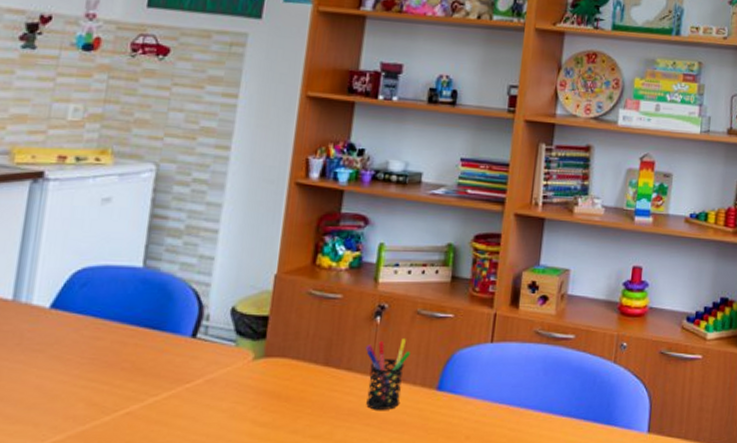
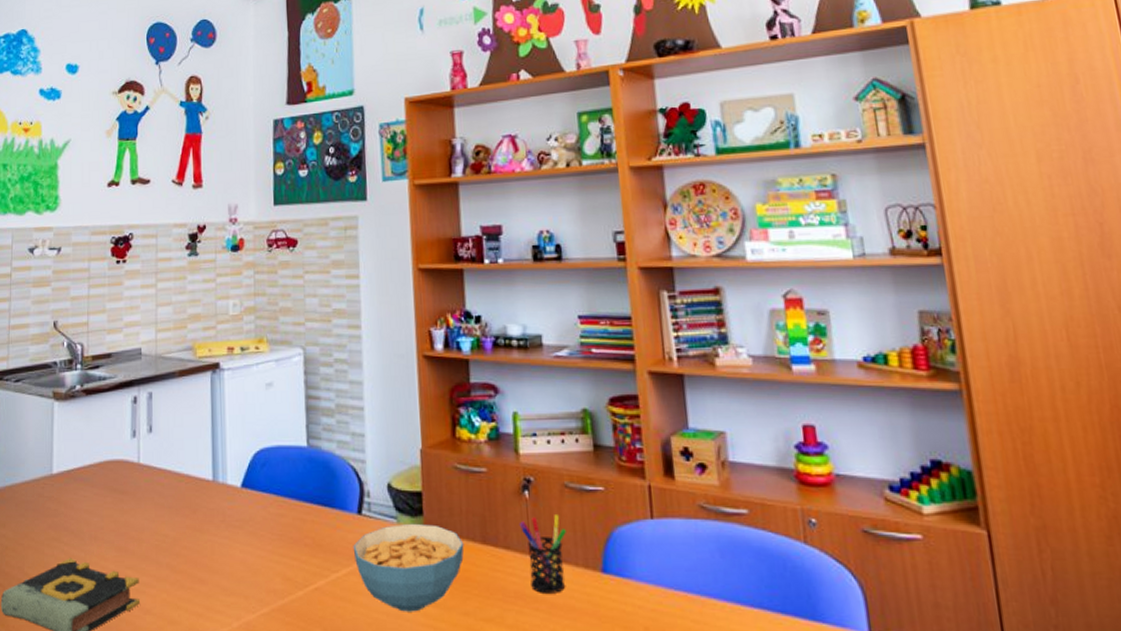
cereal bowl: none [179,346,305,433] -> present [353,523,465,612]

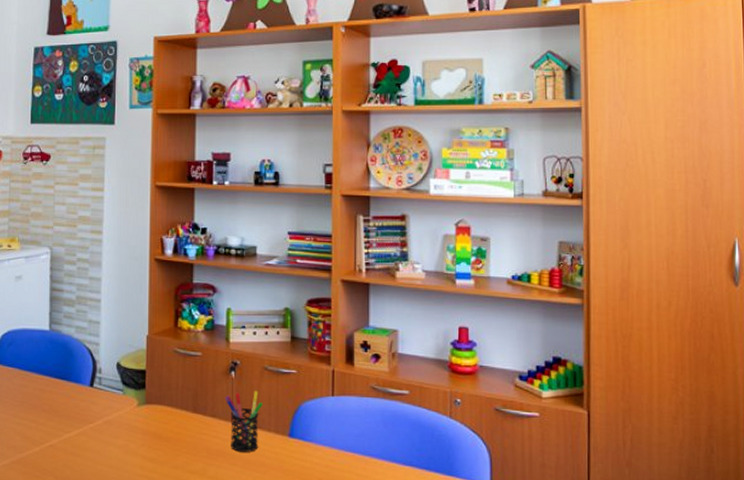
cereal bowl: present [353,523,465,612] -> none [84,395,178,465]

